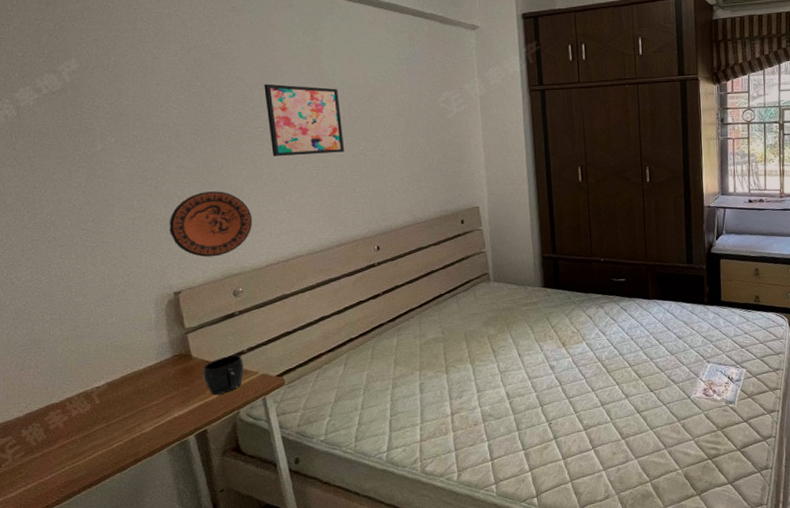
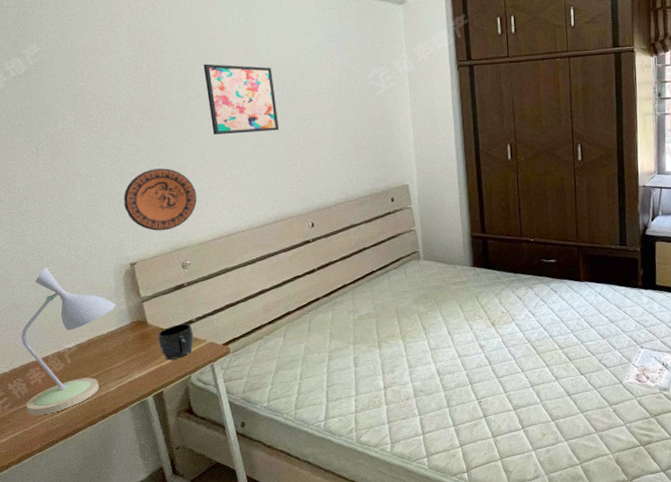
desk lamp: none [41,298,156,464] -> present [21,267,116,416]

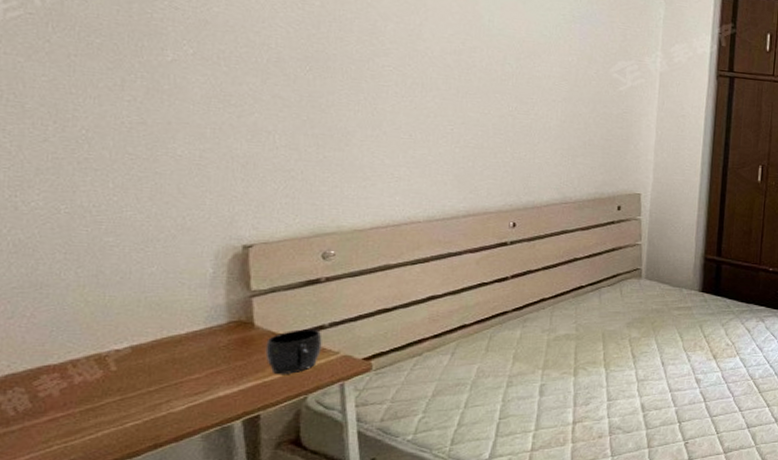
desk lamp: present [21,267,116,416] -> none [22,237,209,442]
decorative plate: present [123,168,197,231] -> none [249,130,362,210]
wall art: present [203,63,279,135] -> none [399,17,493,110]

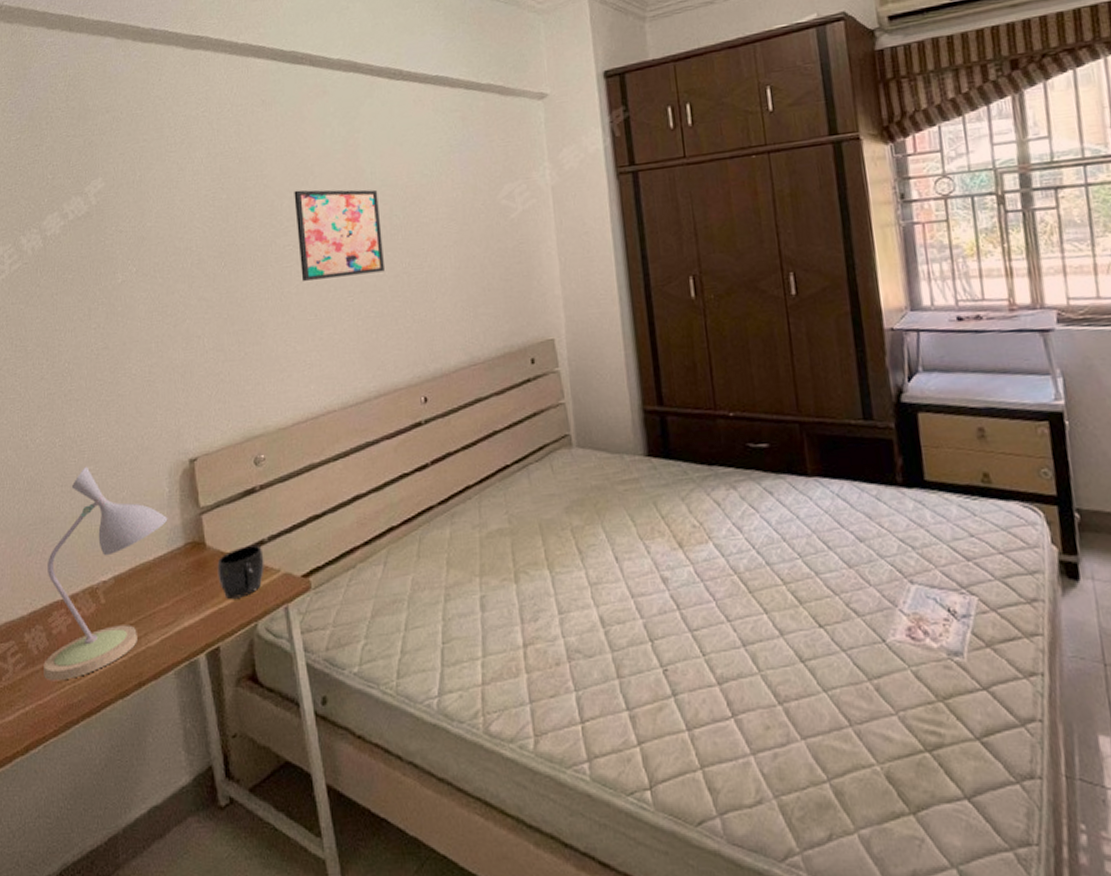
desk lamp: none [22,237,209,442] -> present [43,466,168,681]
wall art: none [399,17,493,110] -> present [294,189,384,281]

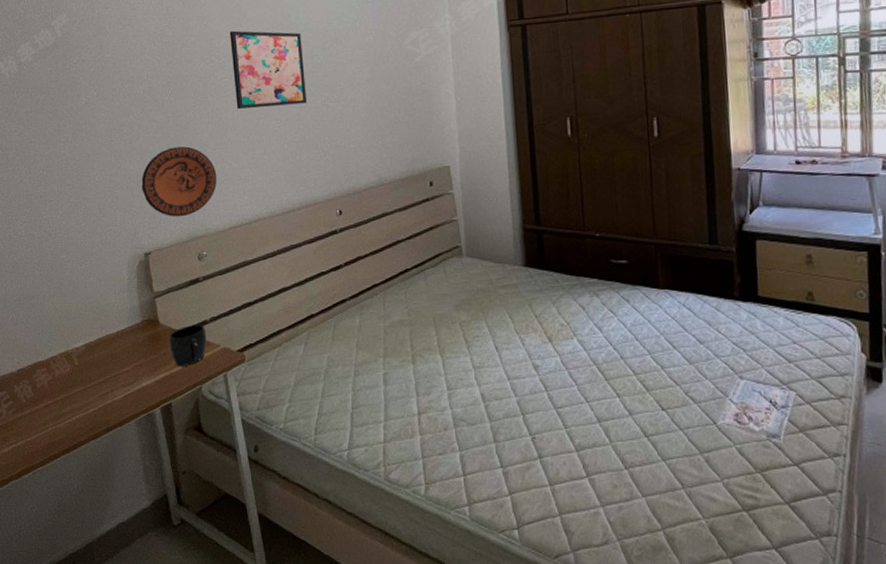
desk lamp: present [43,466,168,681] -> none [30,255,128,424]
decorative plate: none [187,328,278,414] -> present [141,146,217,217]

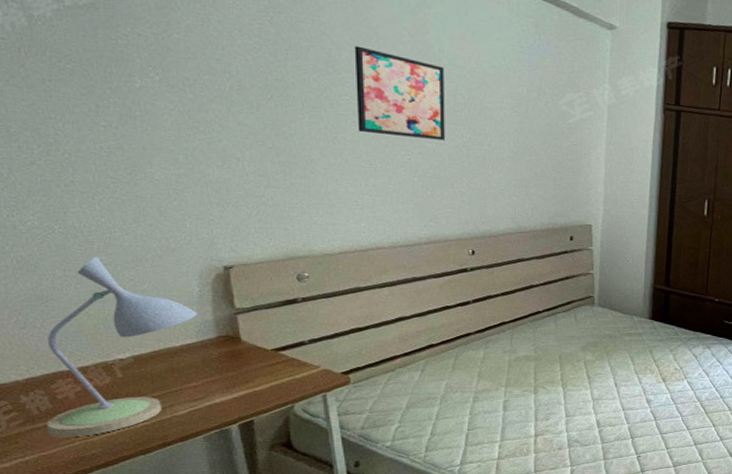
desk lamp: none [30,255,128,424] -> present [46,256,198,438]
decorative plate: present [141,146,217,217] -> none [223,157,327,234]
mug: present [168,325,207,366] -> none [253,345,303,385]

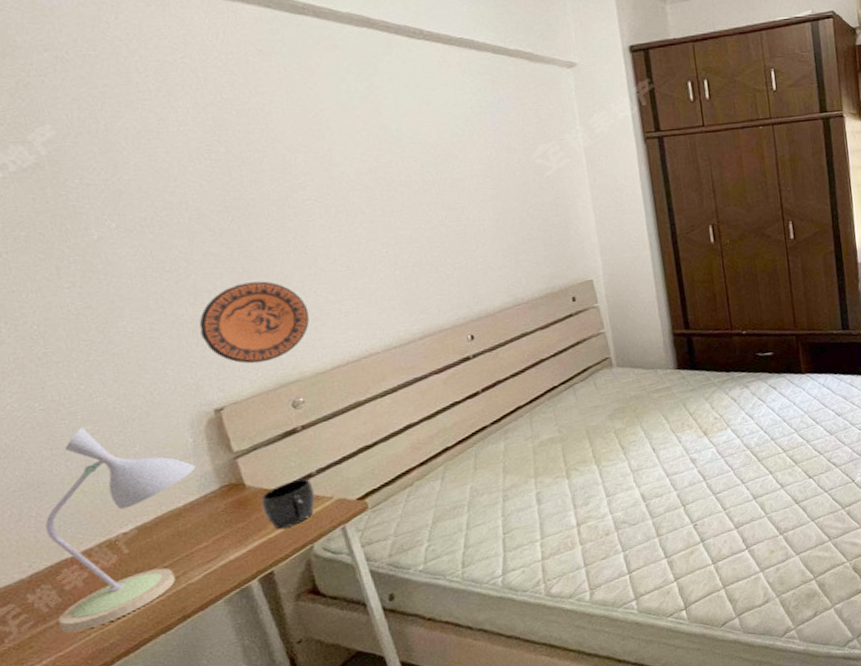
decorative plate: none [223,157,327,234] -> present [199,281,310,364]
mug: none [253,345,303,385] -> present [261,478,316,529]
wall art: present [354,45,445,141] -> none [308,144,420,234]

